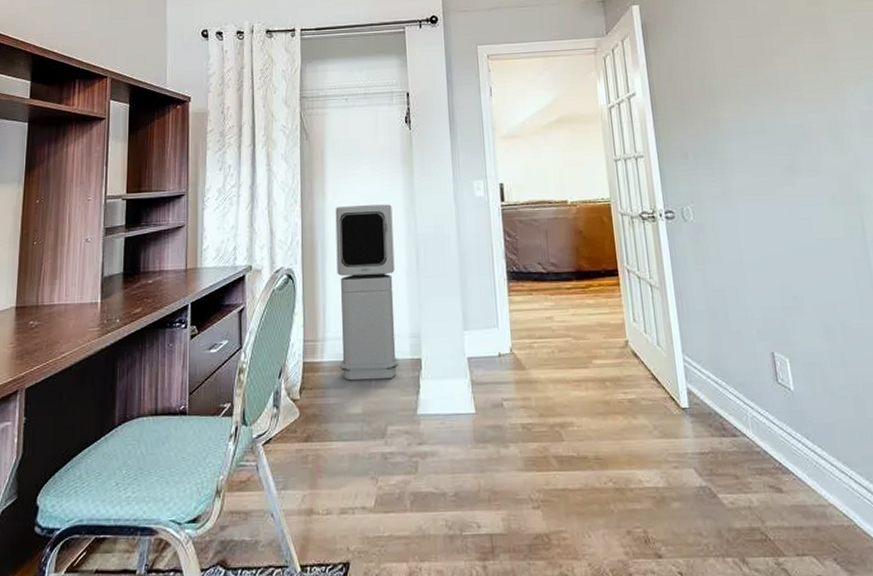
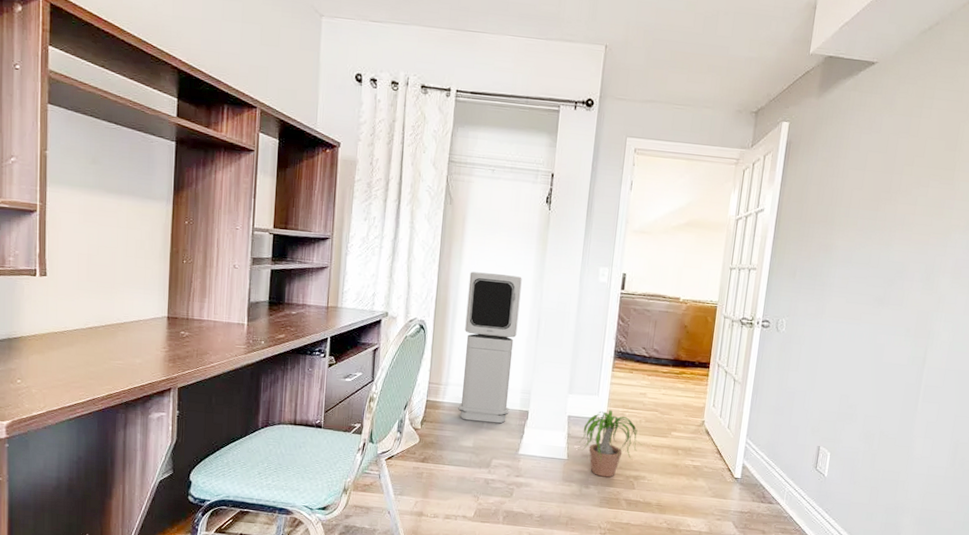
potted plant: none [482,343,560,430] -> present [576,410,642,477]

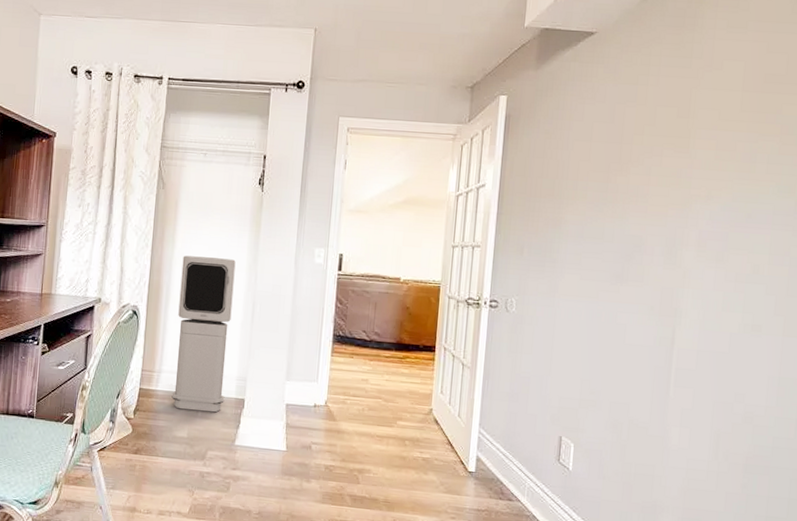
potted plant: present [576,410,642,477] -> none [295,397,365,471]

